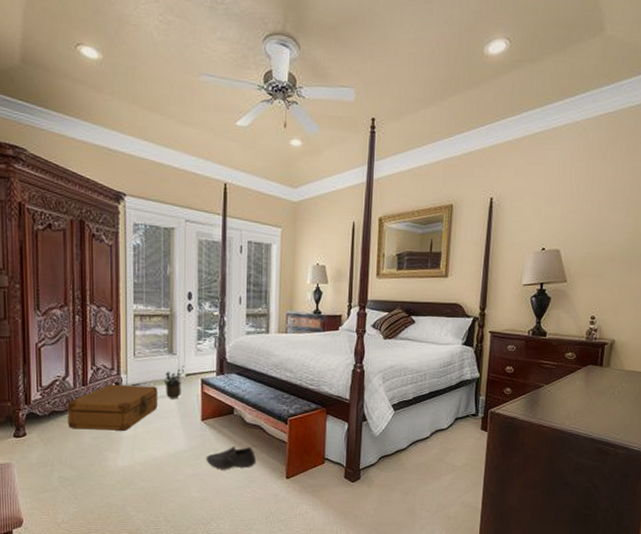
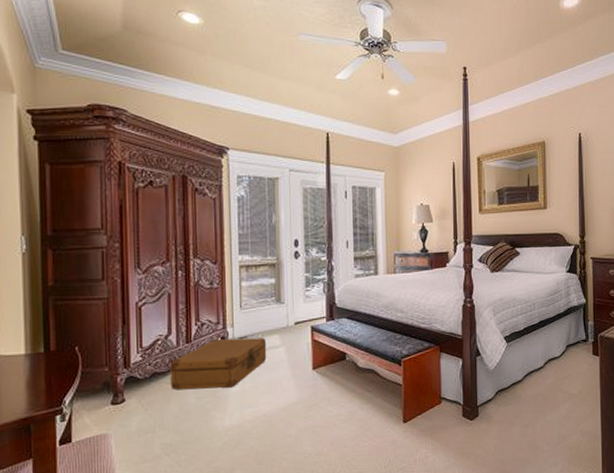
potted plant: present [163,365,185,399] -> none [272,313,294,350]
shoe: present [206,446,257,470] -> none [319,393,372,420]

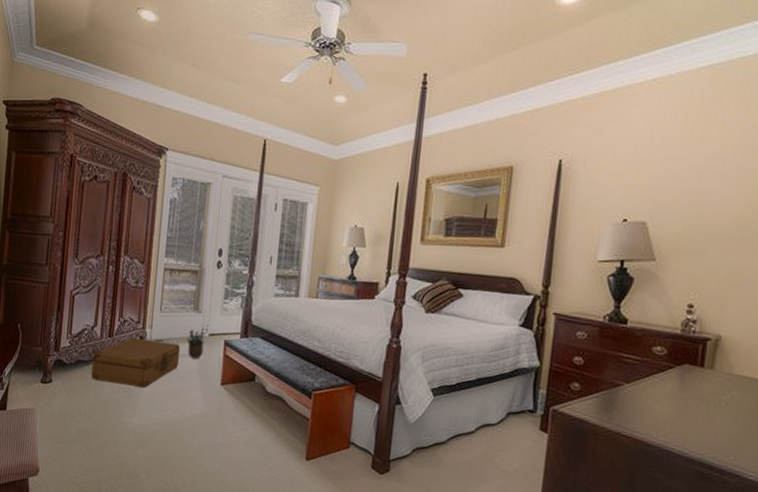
potted plant: none [272,313,294,350] -> present [186,324,209,360]

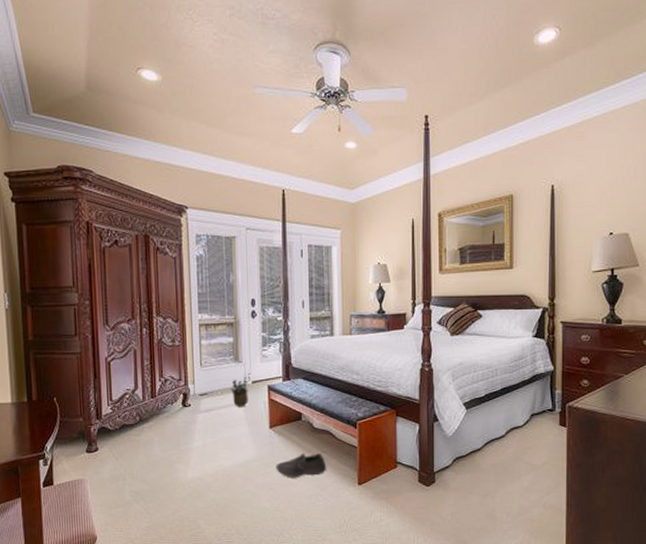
suitcase: present [91,337,181,388] -> none [137,394,226,442]
shoe: none [222,416,275,442] -> present [276,452,327,478]

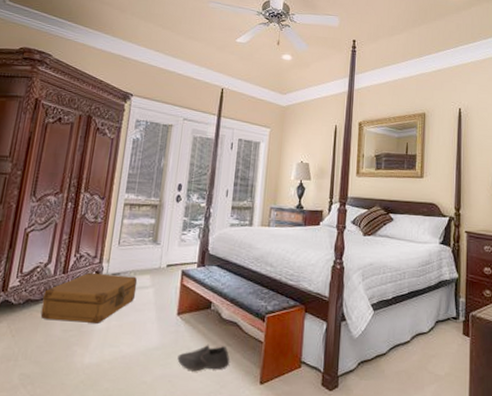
suitcase: none [137,394,226,442] -> present [40,272,138,323]
potted plant: present [230,372,251,407] -> none [144,255,167,291]

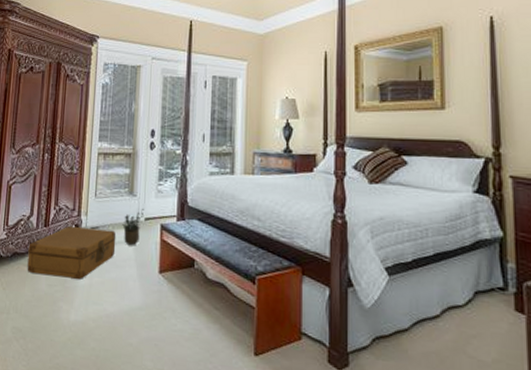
potted plant: none [144,255,167,291] -> present [122,208,145,246]
shoe: present [177,344,230,372] -> none [162,306,219,337]

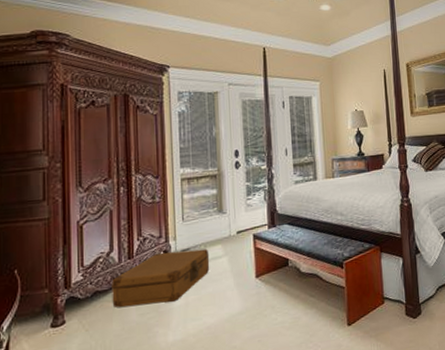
potted plant: present [122,208,145,246] -> none [214,223,236,260]

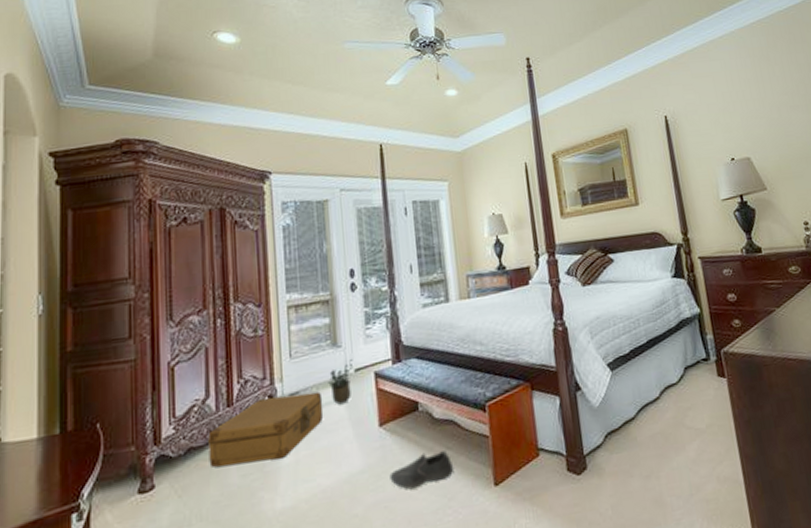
potted plant: none [214,223,236,260] -> present [328,358,353,405]
shoe: none [263,298,316,328] -> present [389,451,454,490]

